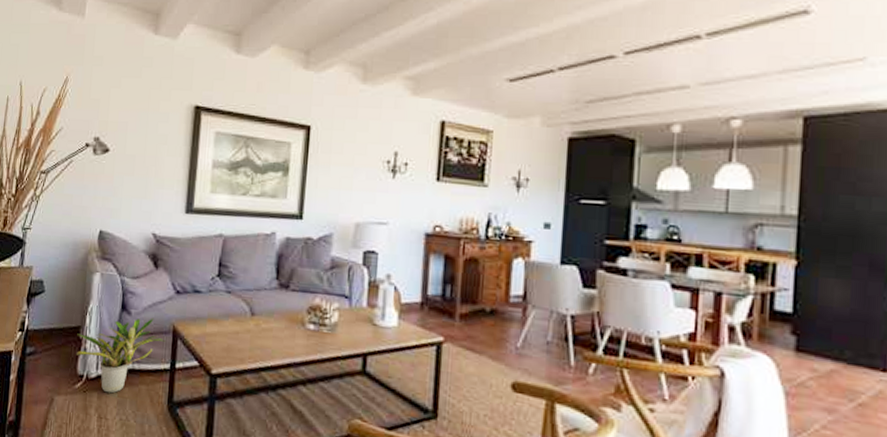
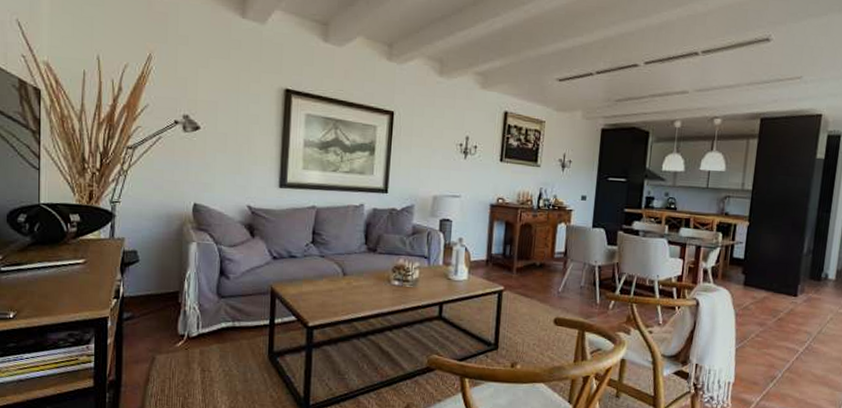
potted plant: present [77,317,166,394] -> none [176,281,264,349]

